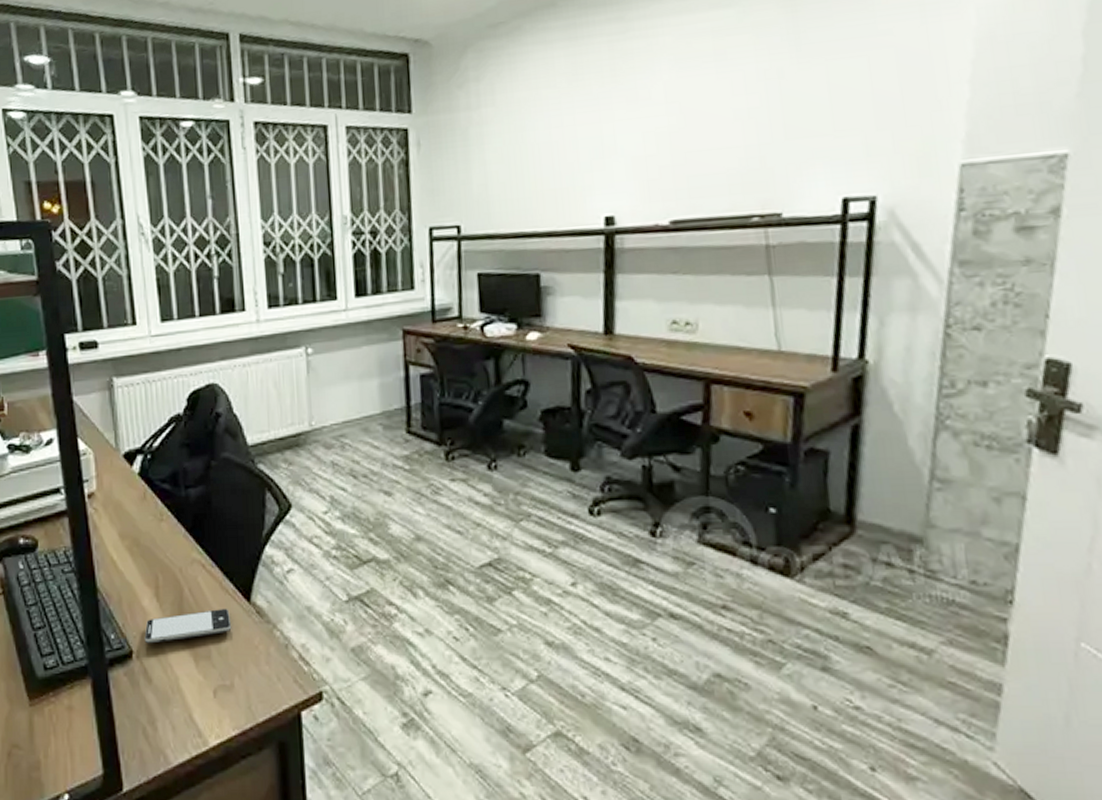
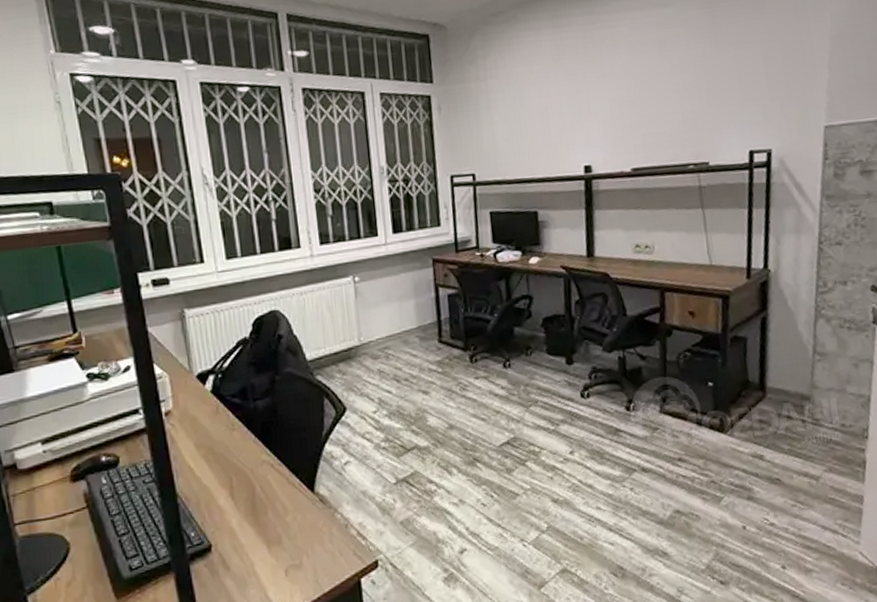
smartphone: present [144,608,232,644] -> none [221,499,299,537]

